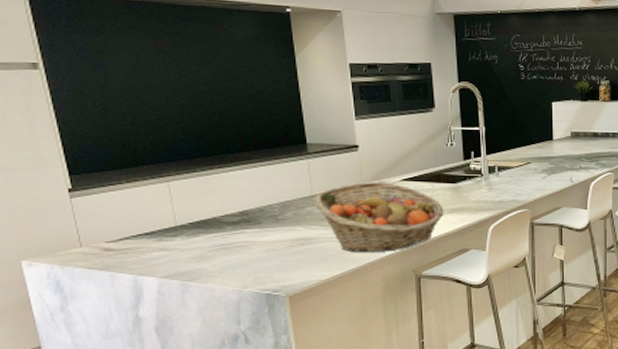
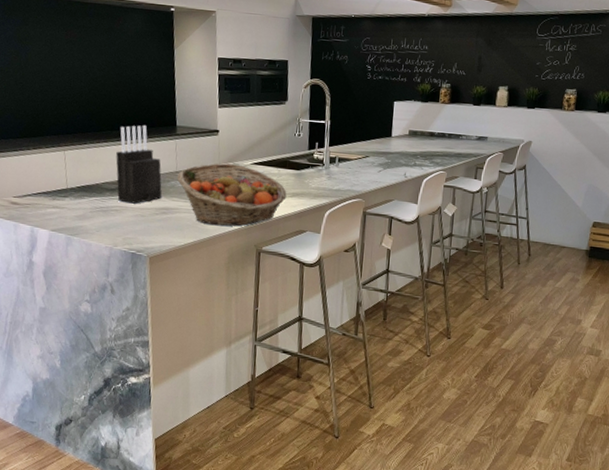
knife block: none [235,145,298,237] -> present [116,125,162,204]

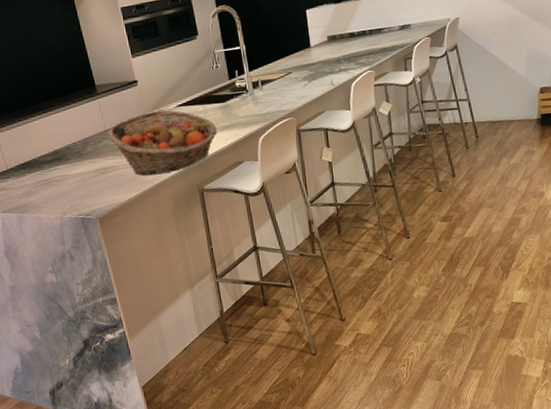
knife block: present [116,125,162,204] -> none [42,92,98,172]

